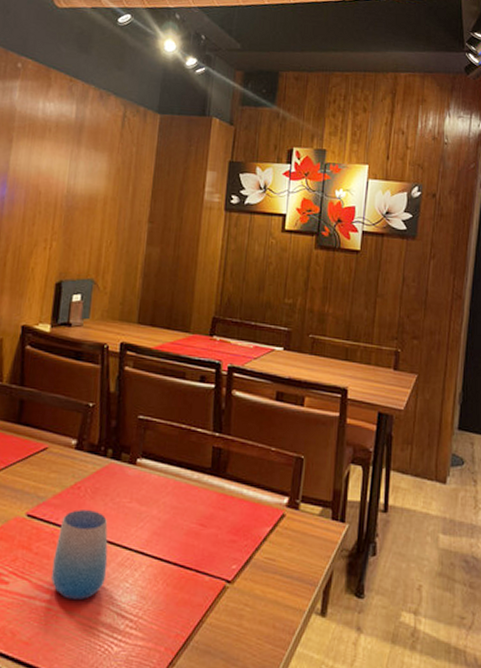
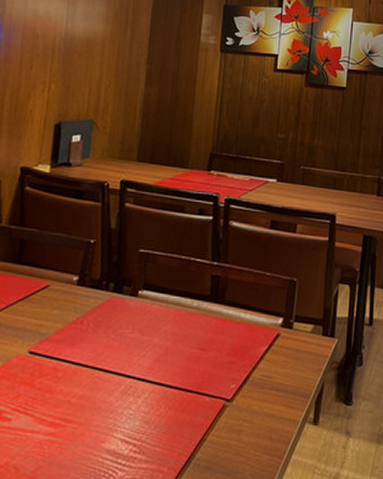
cup: present [51,509,108,601] -> none [55,343,111,431]

